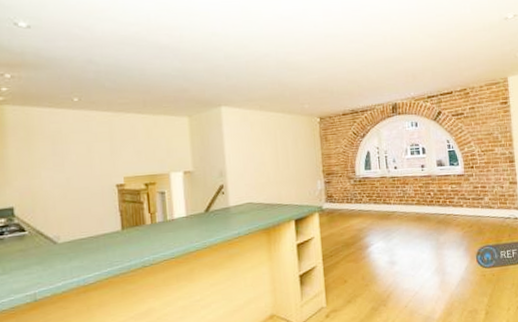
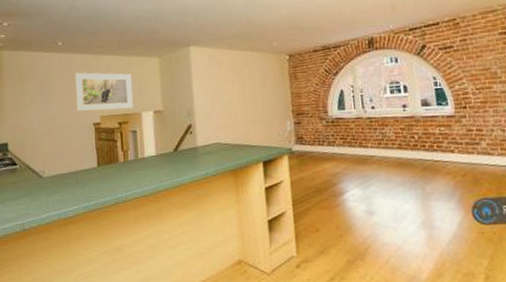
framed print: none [94,130,161,172] -> present [75,72,133,111]

